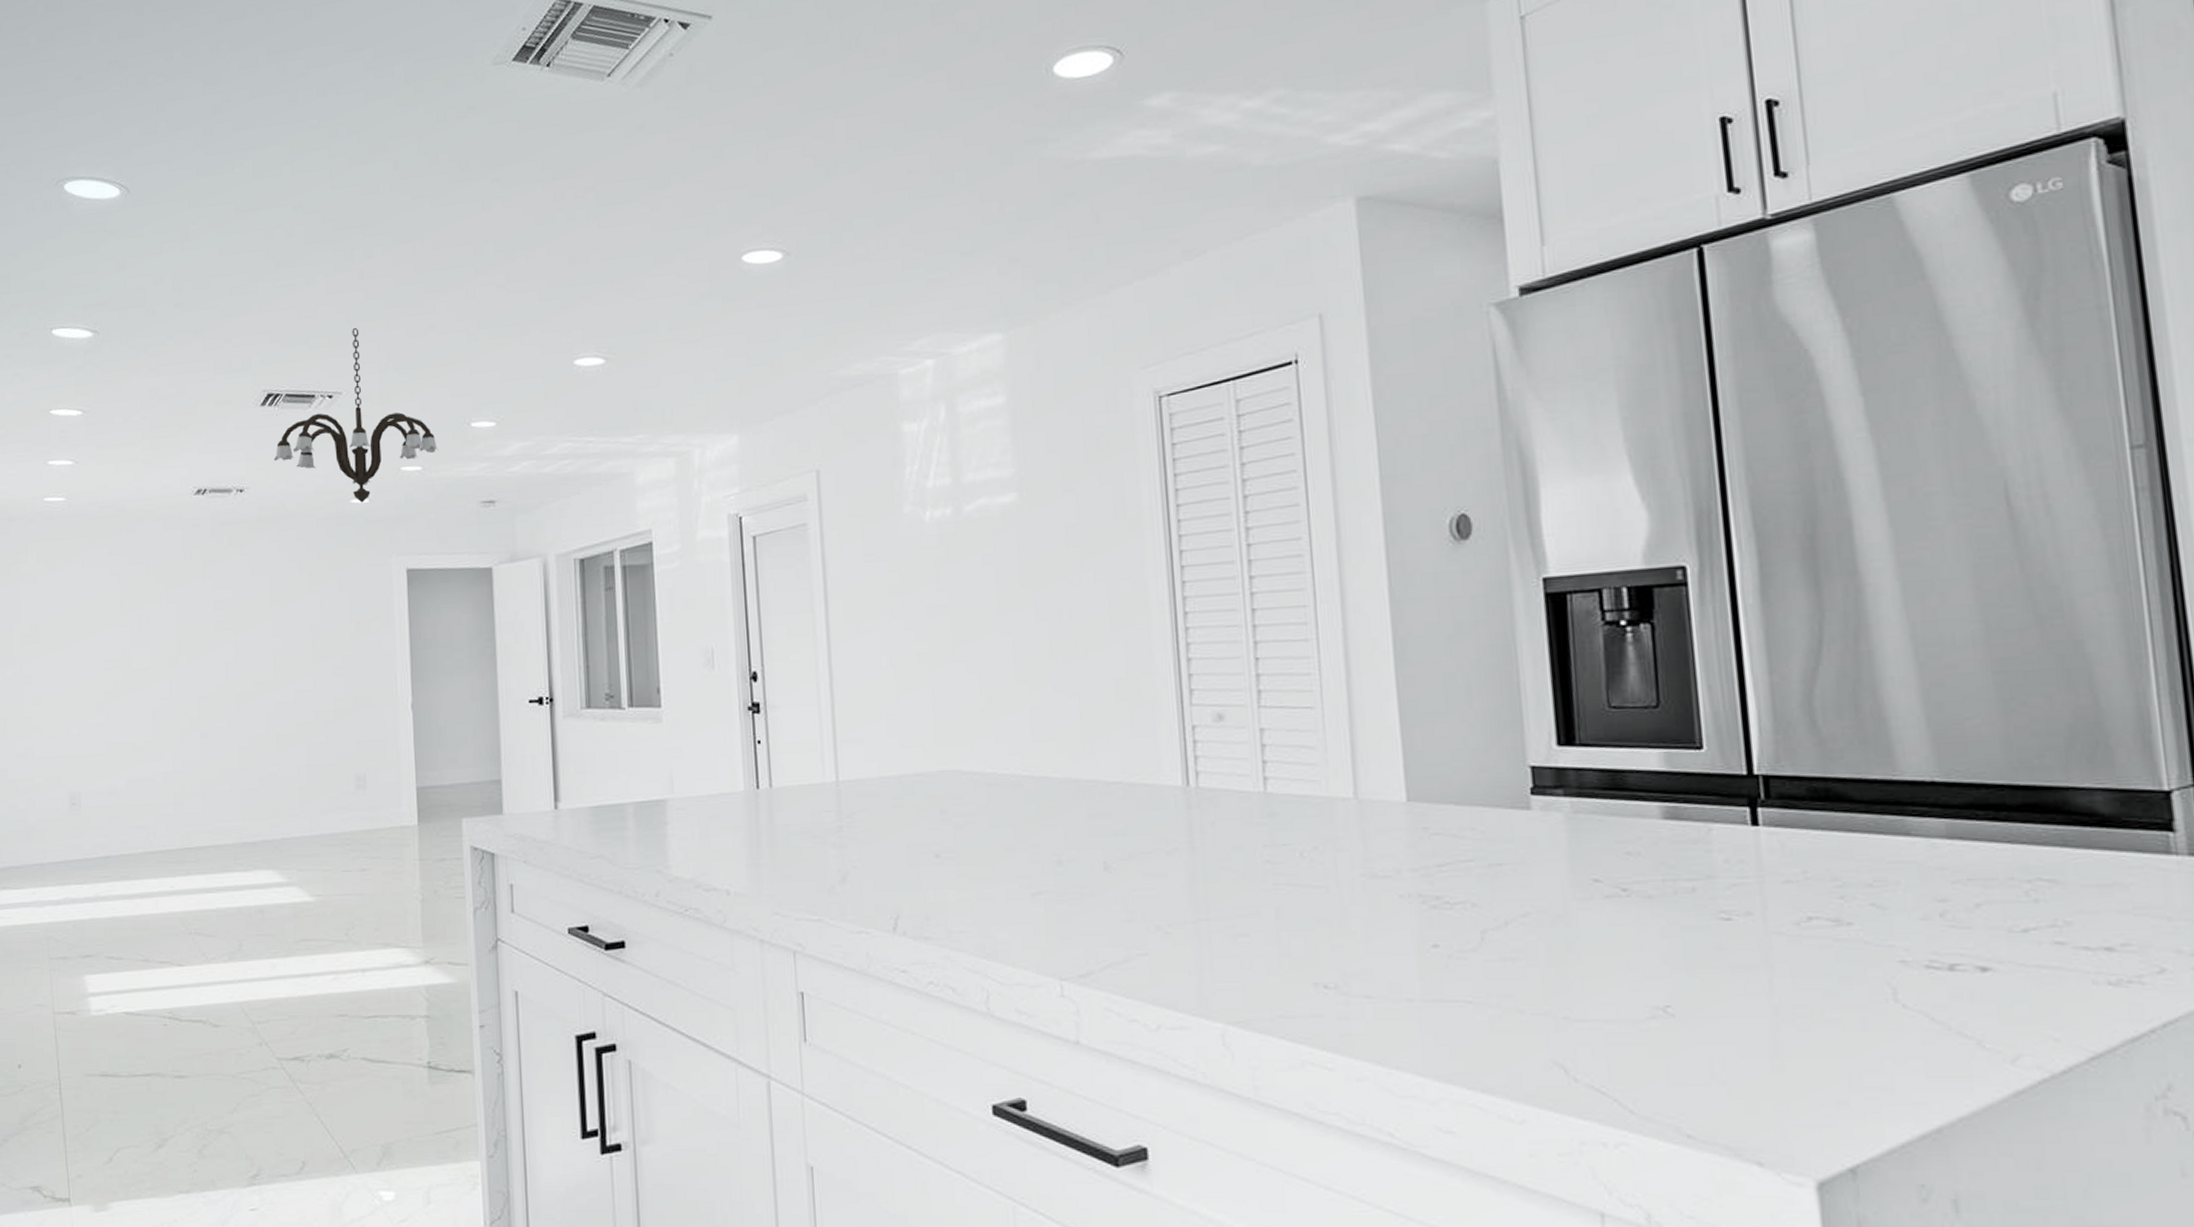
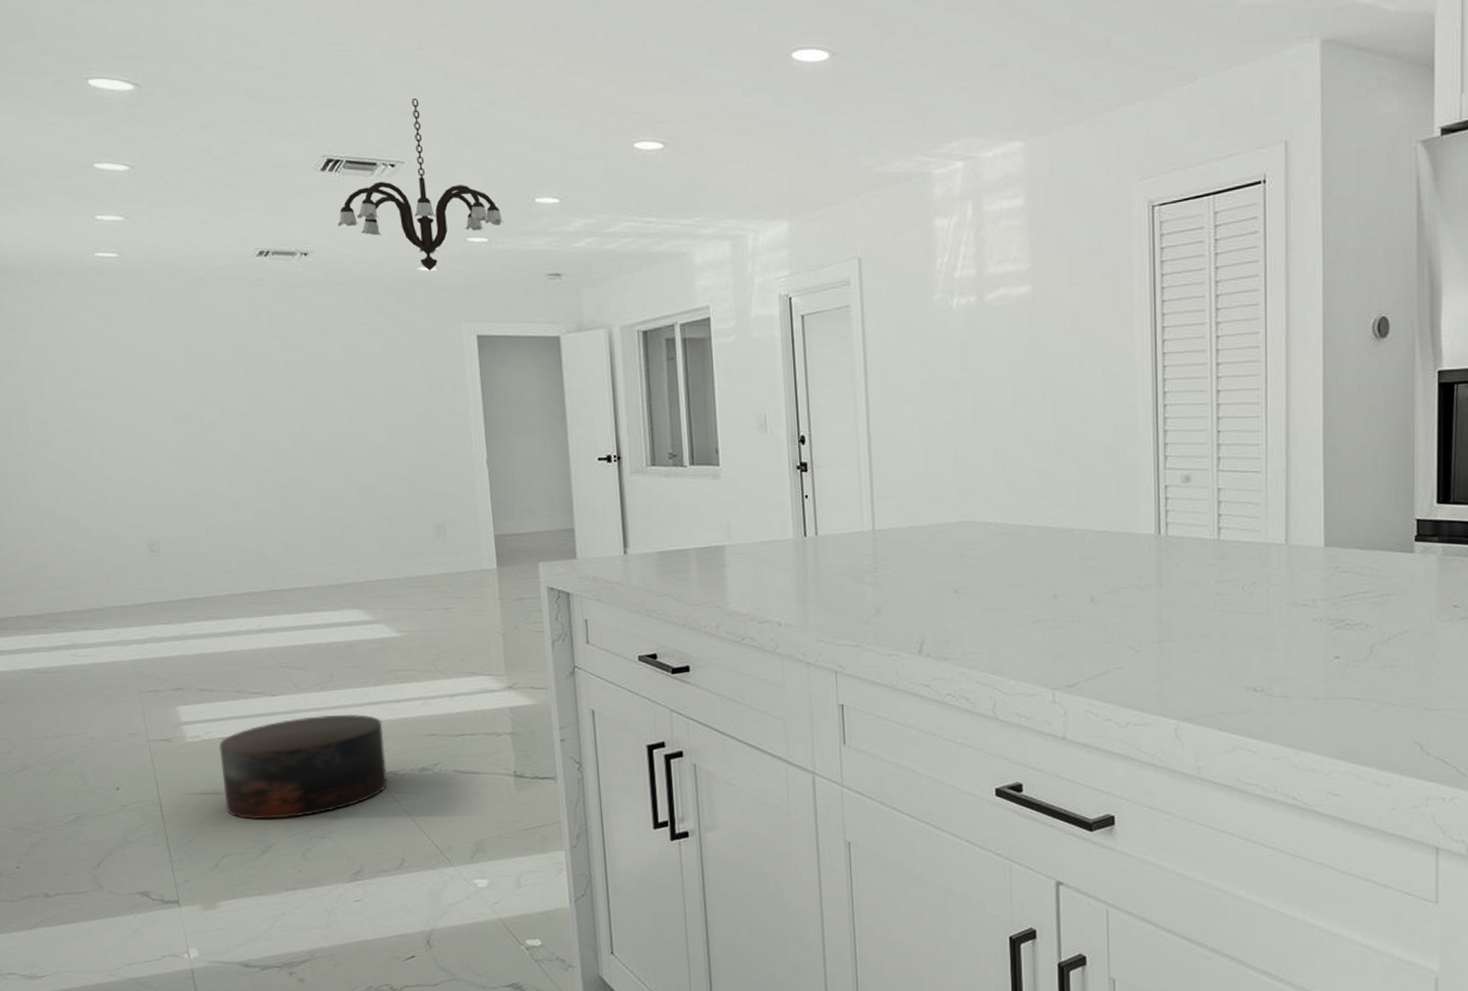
stool: none [122,989,292,1108] -> present [219,715,388,820]

